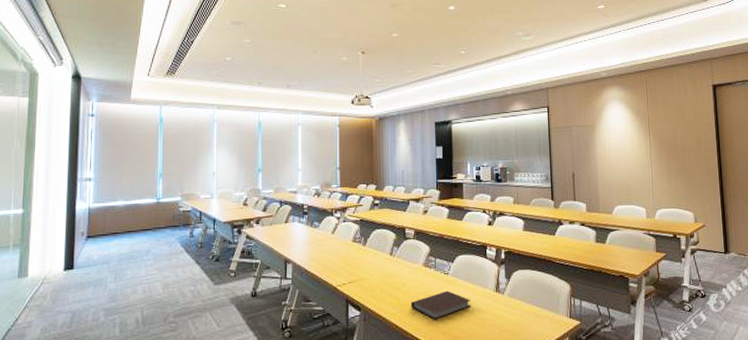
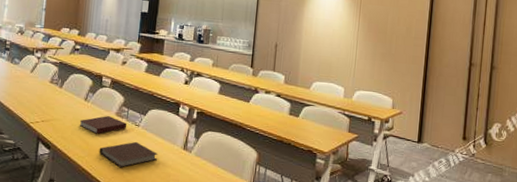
notebook: none [387,268,436,288] -> present [79,116,127,134]

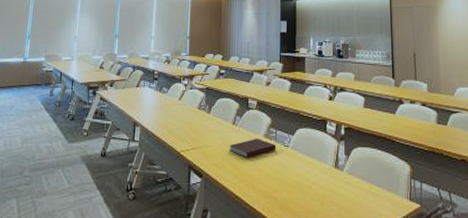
notebook: present [99,141,159,168] -> none [250,163,310,193]

